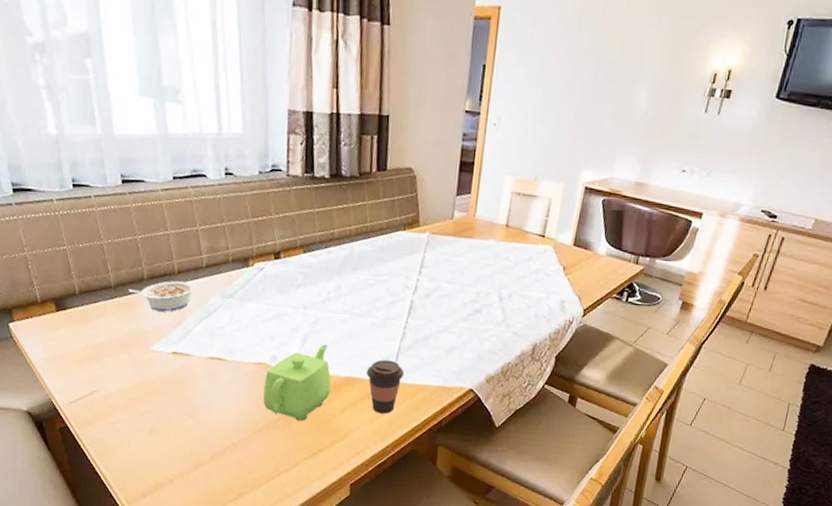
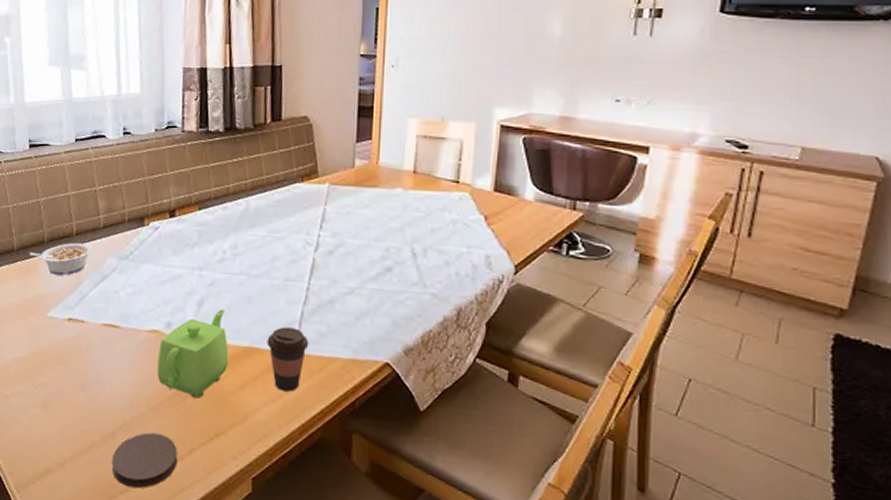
coaster: none [221,451,283,497] -> present [112,432,178,489]

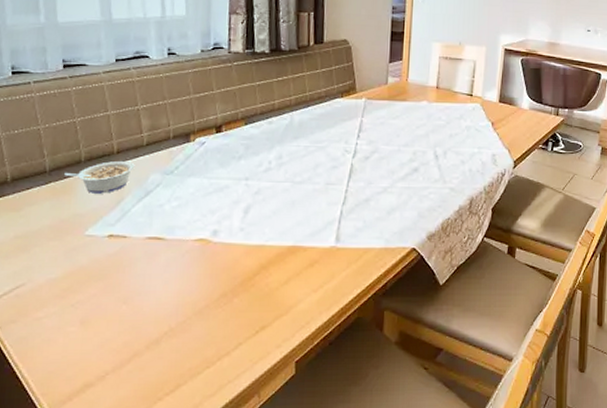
coaster: present [112,432,178,489] -> none [157,334,224,388]
teapot: present [157,309,229,399] -> none [203,214,274,297]
coffee cup: present [267,327,309,392] -> none [309,225,348,281]

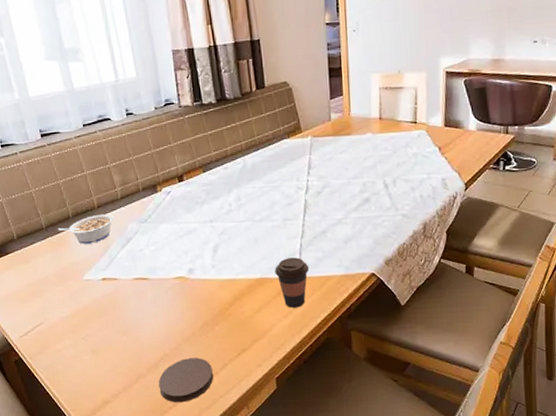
coaster: none [157,334,224,388] -> present [158,358,214,403]
coffee cup: none [309,225,348,281] -> present [275,257,310,308]

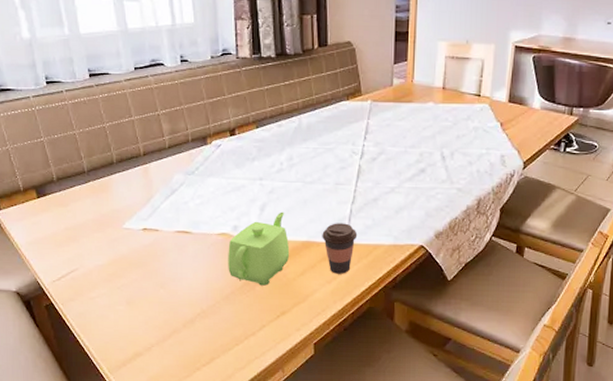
legume: present [58,213,114,244] -> none [100,162,160,192]
coaster: present [158,358,214,403] -> none [193,316,251,361]
teapot: none [185,251,246,325] -> present [228,211,290,286]

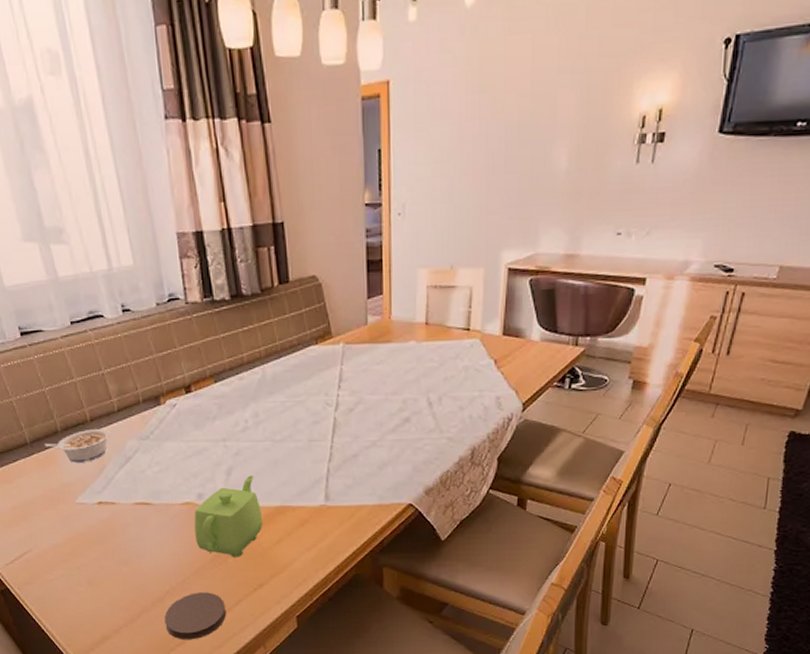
legume: none [100,162,160,192] -> present [45,428,111,463]
coaster: none [193,316,251,361] -> present [164,592,227,640]
coffee cup: present [322,223,358,274] -> none [297,484,338,540]

